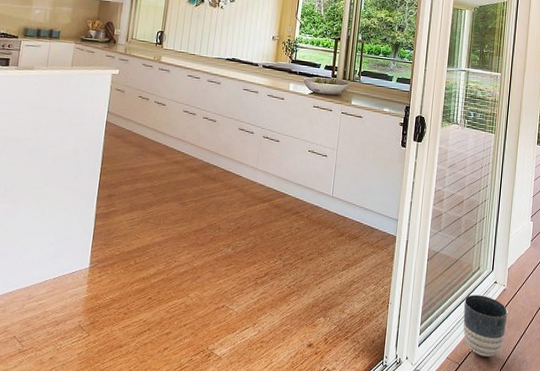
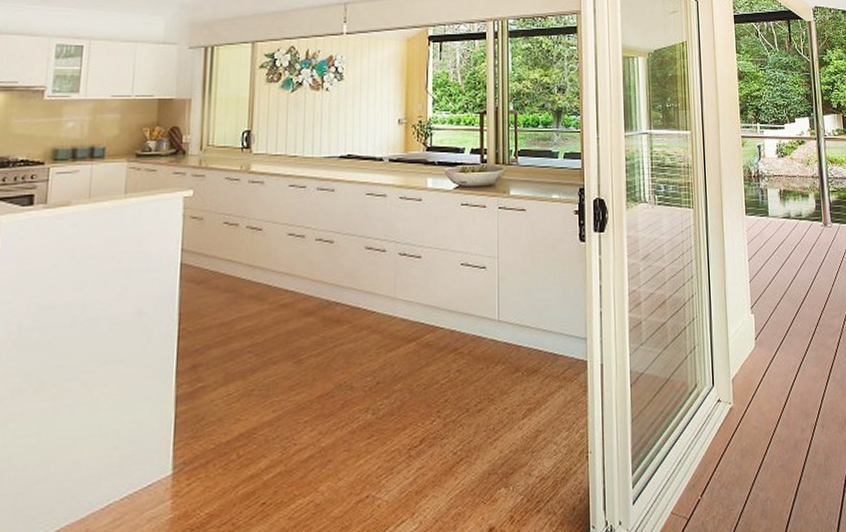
planter: present [463,294,508,357] -> none [683,420,740,503]

